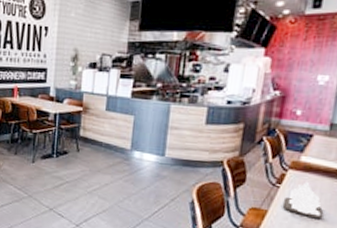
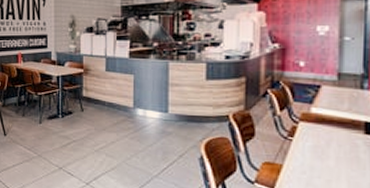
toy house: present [282,181,323,220] -> none [298,133,345,173]

